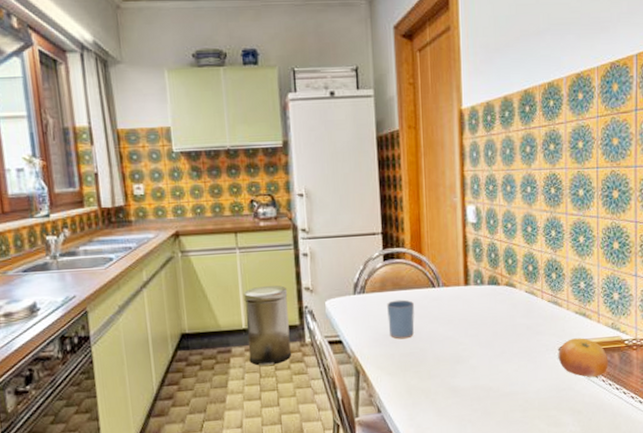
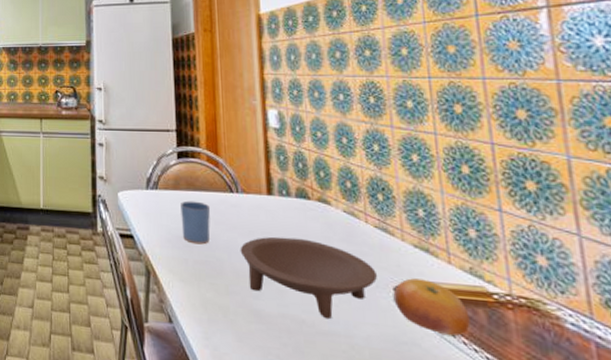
pedal bin: present [244,285,291,367] -> none [44,170,83,250]
bowl: none [440,319,547,383] -> present [240,236,377,320]

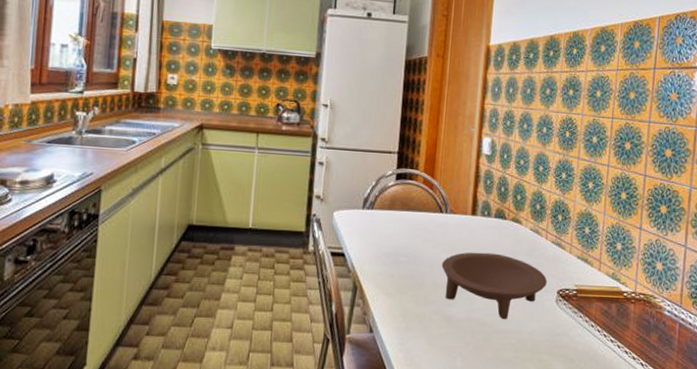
mug: present [181,201,211,245] -> none [392,220,421,261]
fruit: present [393,278,471,337] -> none [556,283,606,327]

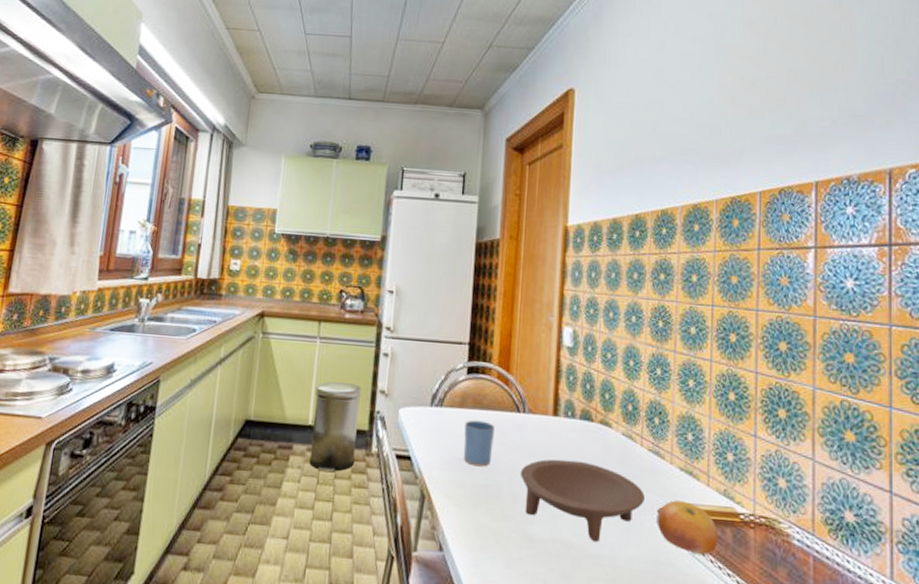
pedal bin: none [250,188,299,270] -> present [309,381,362,473]
mug: none [392,220,421,261] -> present [463,420,496,467]
fruit: none [556,283,606,327] -> present [656,500,719,555]

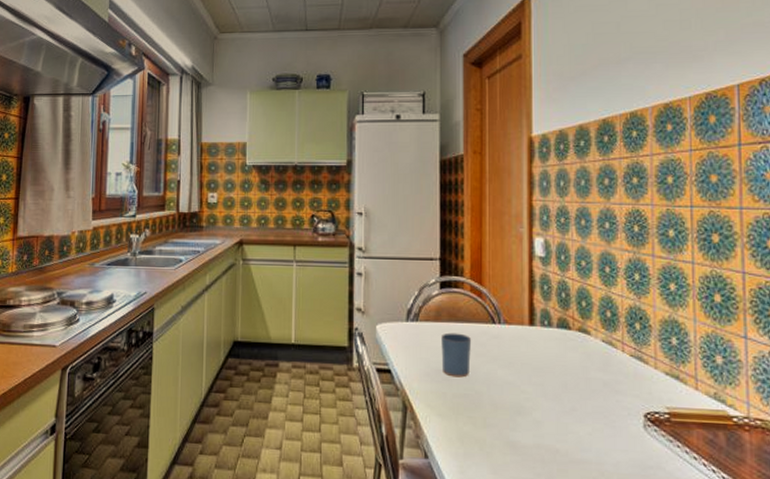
pedal bin: present [309,381,362,473] -> none [295,301,339,387]
bowl: present [520,459,645,543] -> none [499,367,629,448]
fruit: present [656,500,719,555] -> none [643,405,711,459]

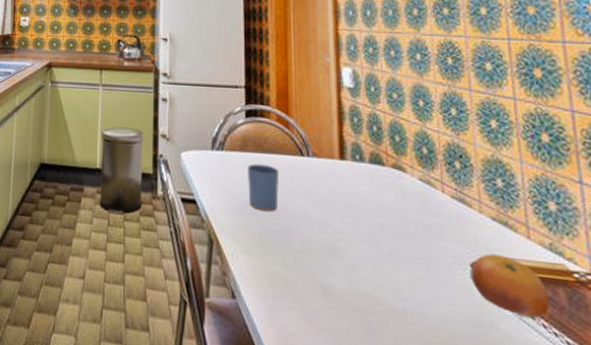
pedal bin: none [295,301,339,387] -> present [100,126,144,215]
fruit: none [643,405,711,459] -> present [470,253,550,319]

